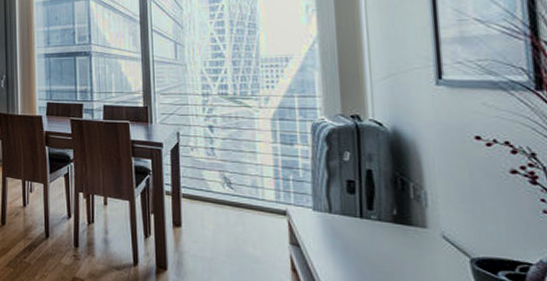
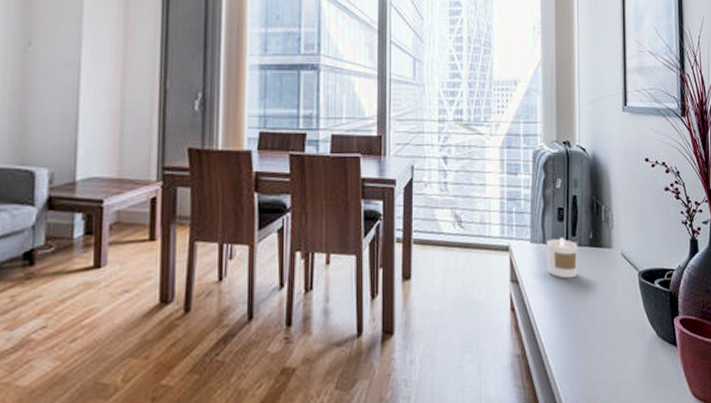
candle: none [334,209,378,252] -> present [547,238,578,279]

